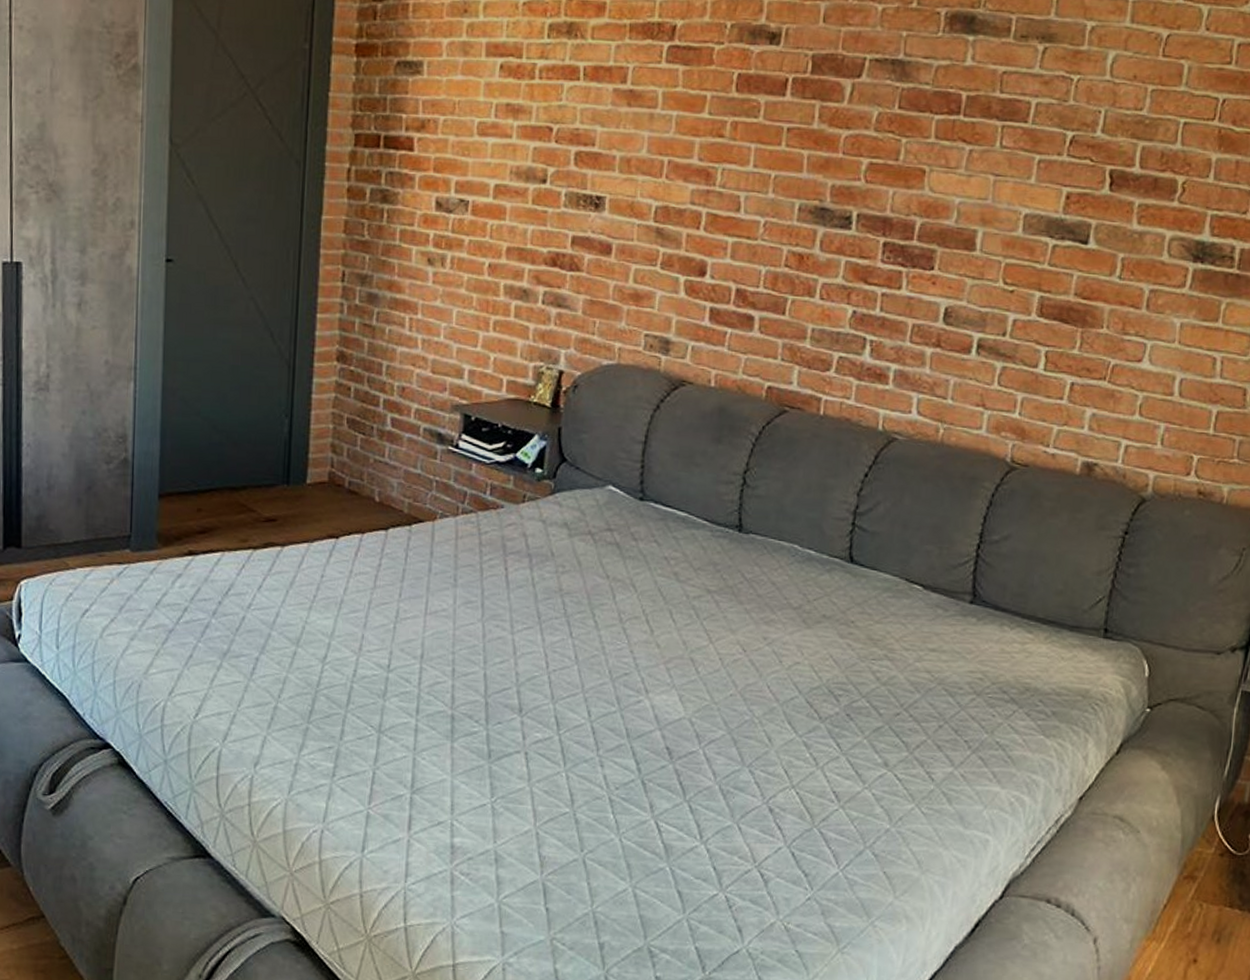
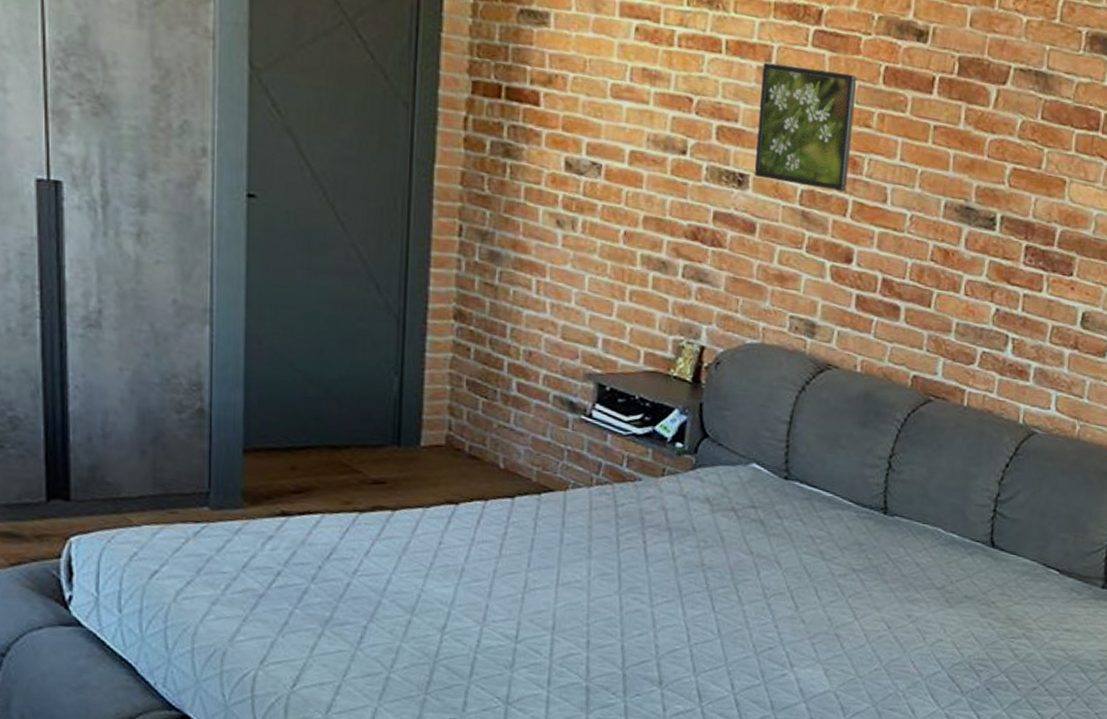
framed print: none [610,84,710,204] -> present [754,62,857,192]

